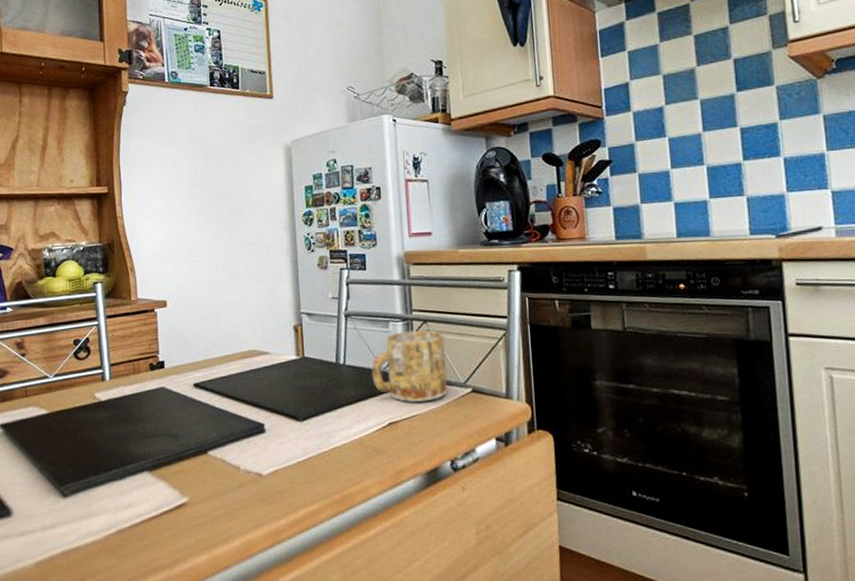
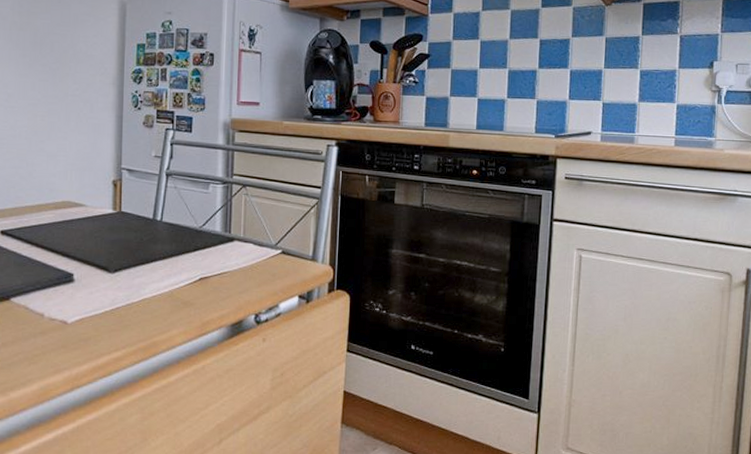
mug: present [372,330,448,403] -> none [188,193,262,261]

